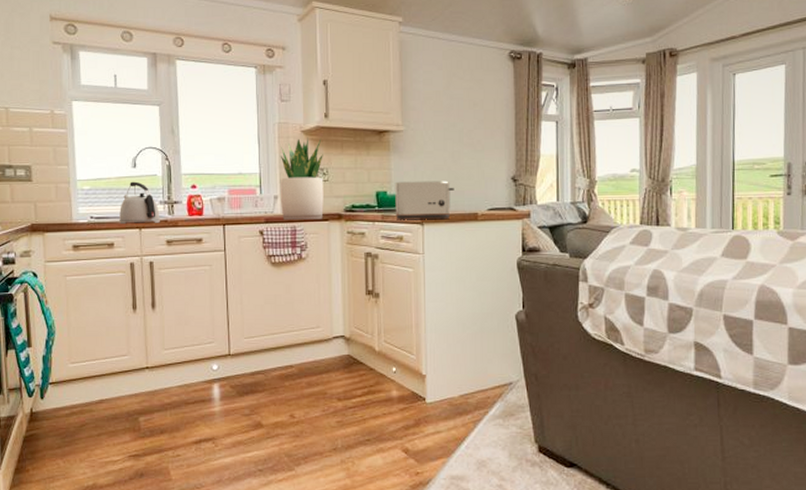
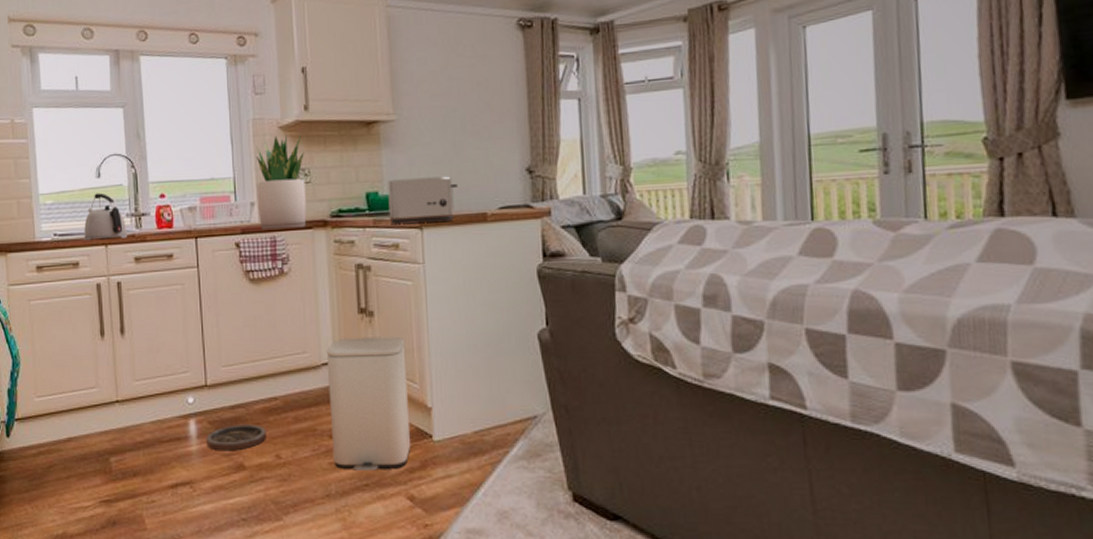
pet bowl: none [228,388,282,412] -> present [206,424,266,451]
pedal bin: none [337,315,407,429] -> present [326,336,411,472]

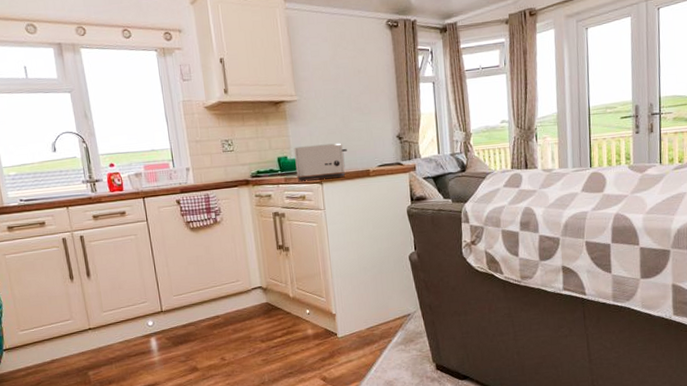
kettle: present [84,192,127,240] -> none [46,164,85,204]
pet bowl: present [206,424,266,451] -> none [165,337,213,359]
planter: present [255,133,307,229] -> none [187,112,232,189]
pedal bin: present [326,336,411,472] -> none [254,264,322,365]

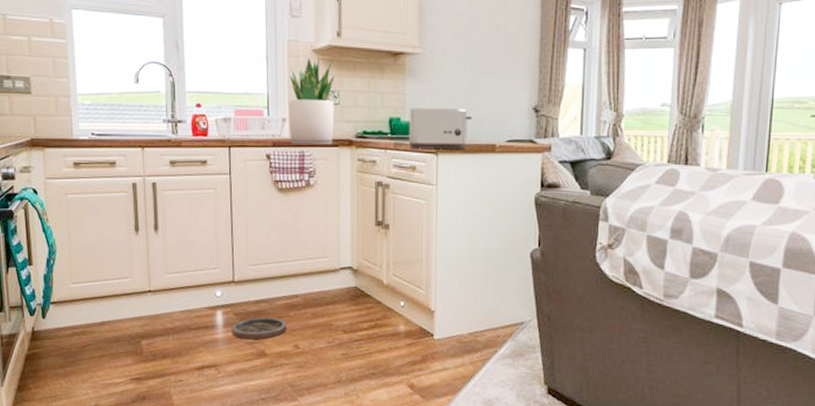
pet bowl: none [165,337,213,359] -> present [231,317,287,340]
planter: none [187,112,232,189] -> present [288,56,335,145]

